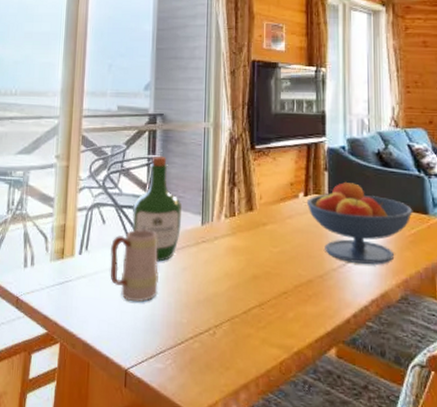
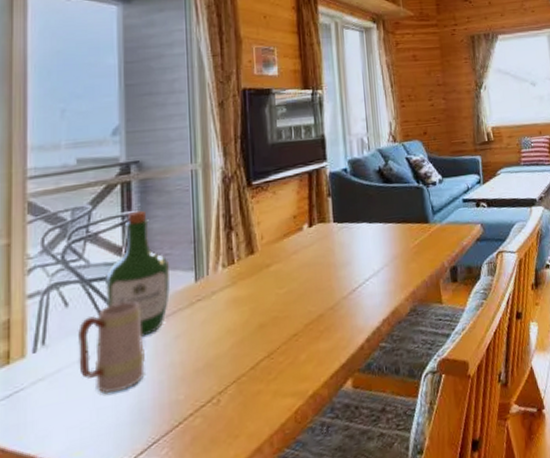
fruit bowl: present [307,181,413,264] -> none [312,204,415,287]

